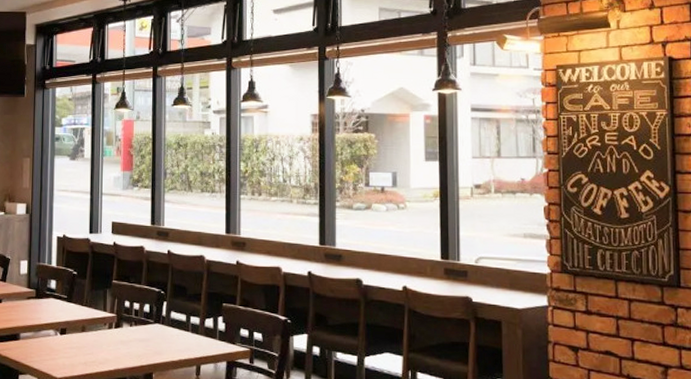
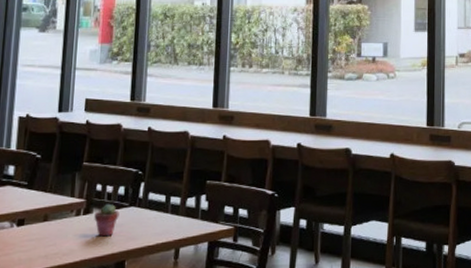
potted succulent: none [124,320,146,350] -> present [94,204,119,237]

